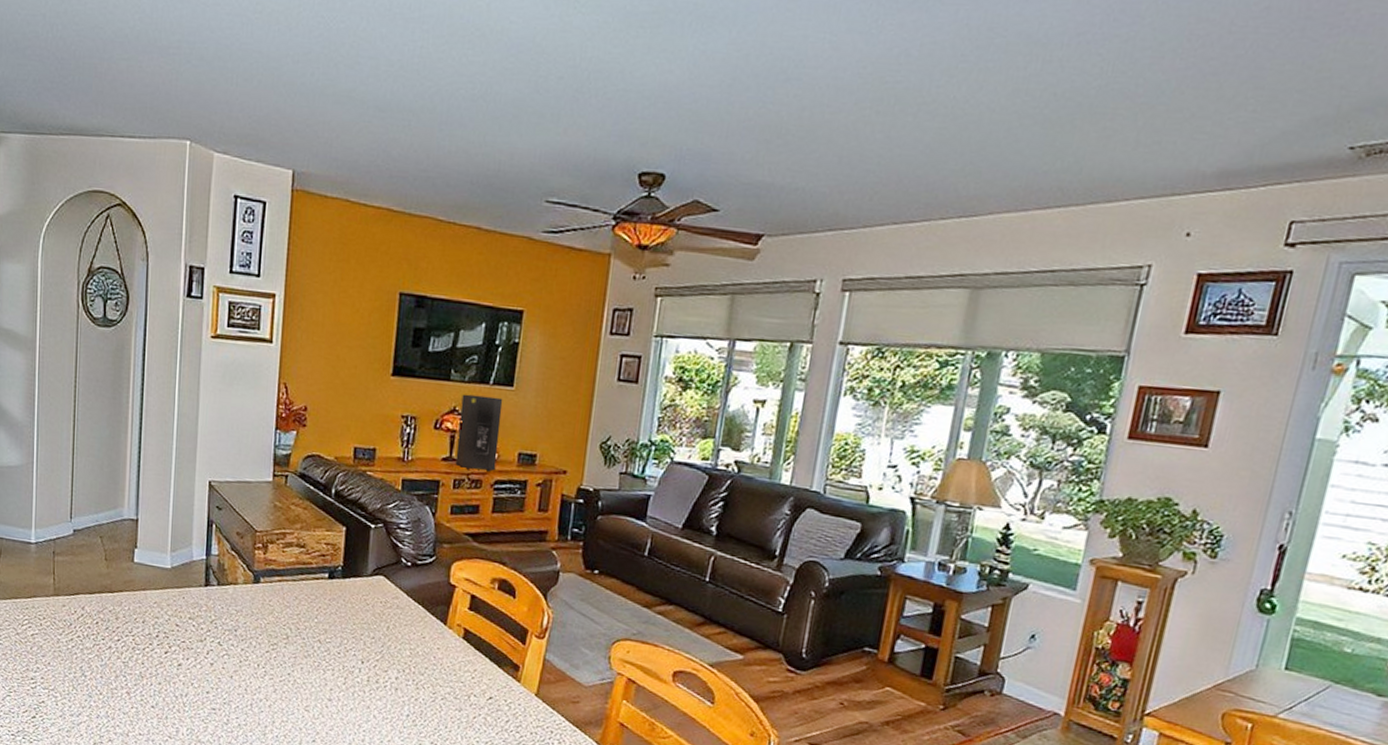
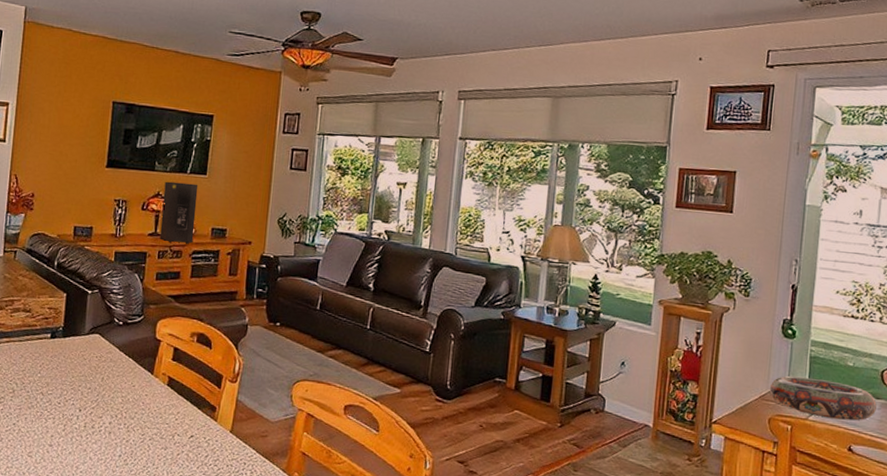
decorative bowl: none [1228,661,1377,722] -> present [769,376,877,421]

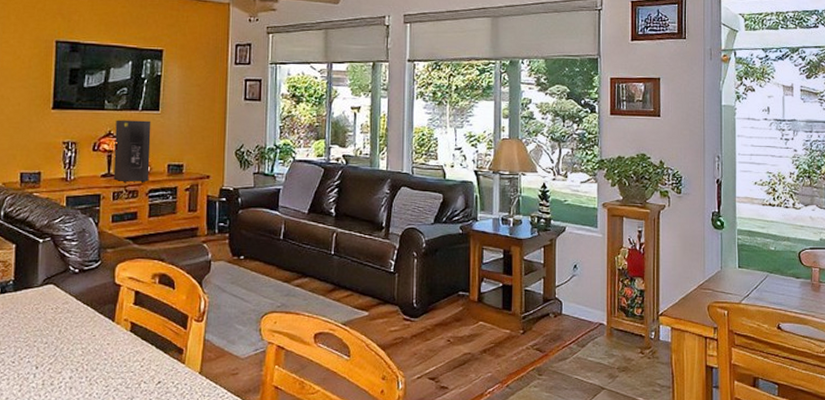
decorative bowl: present [769,376,877,421] -> none [706,264,797,300]

